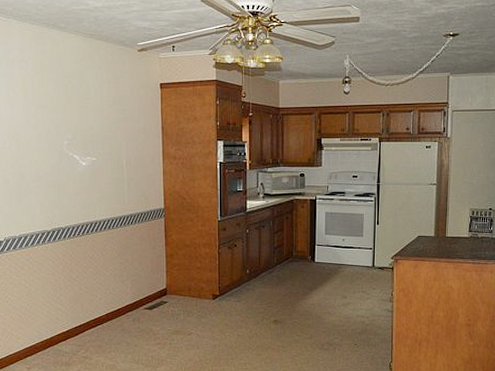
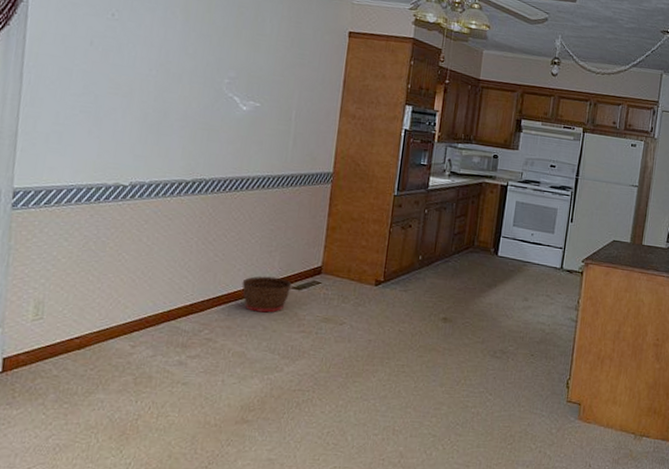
basket: none [104,301,145,331] -> present [242,276,292,313]

